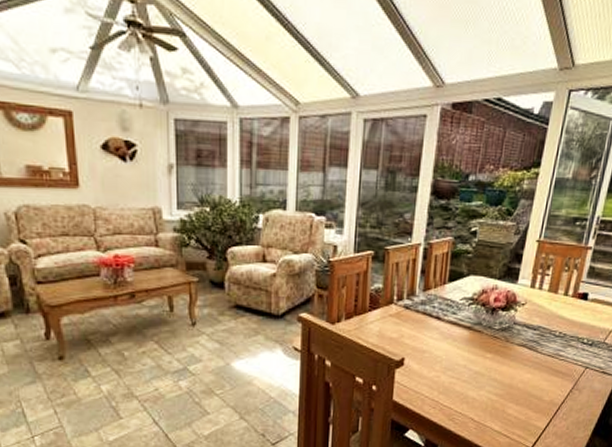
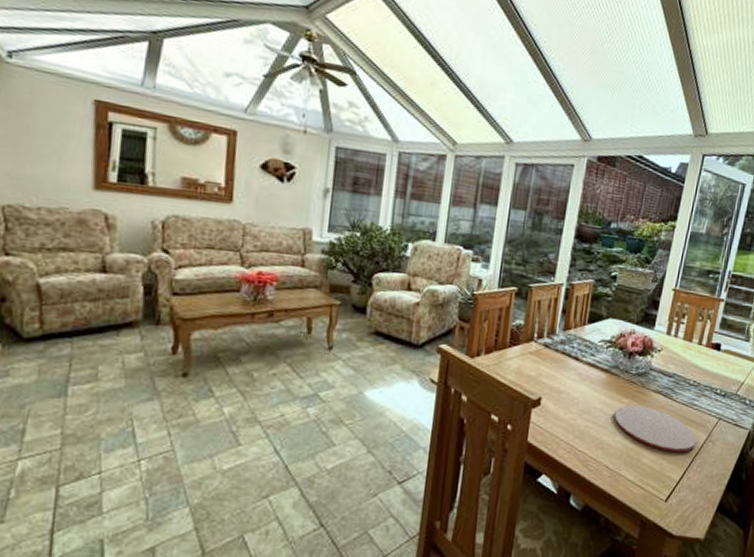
plate: none [478,360,563,402] -> present [614,405,697,453]

